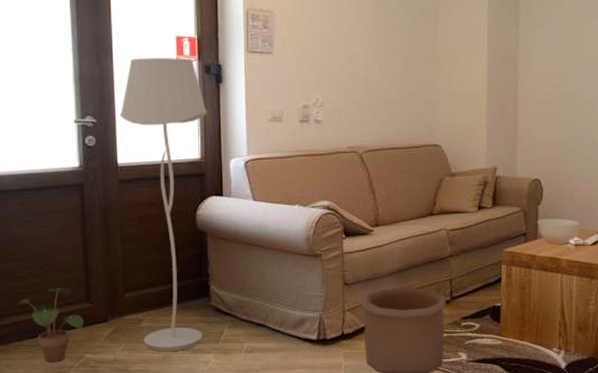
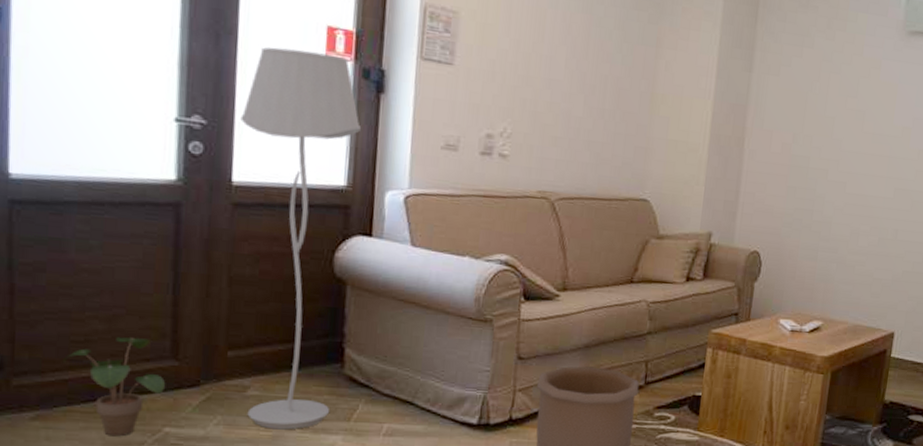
bowl: present [537,218,581,245] -> none [751,297,799,330]

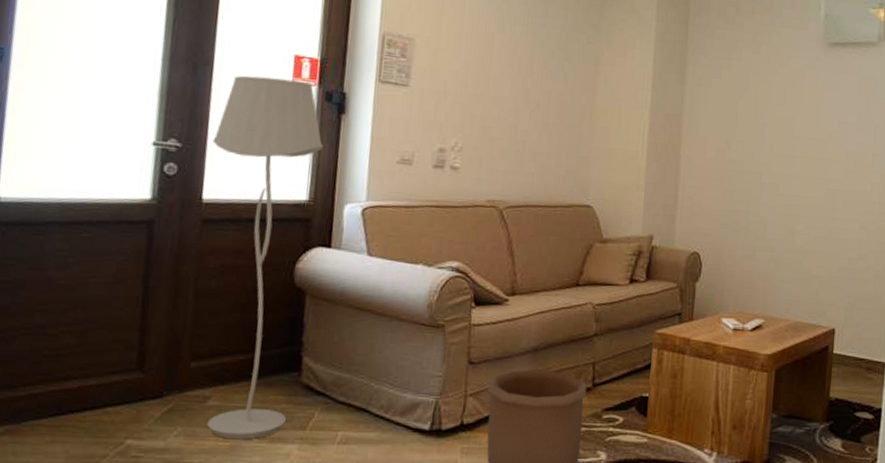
potted plant: present [62,336,166,437] -> none [34,350,131,450]

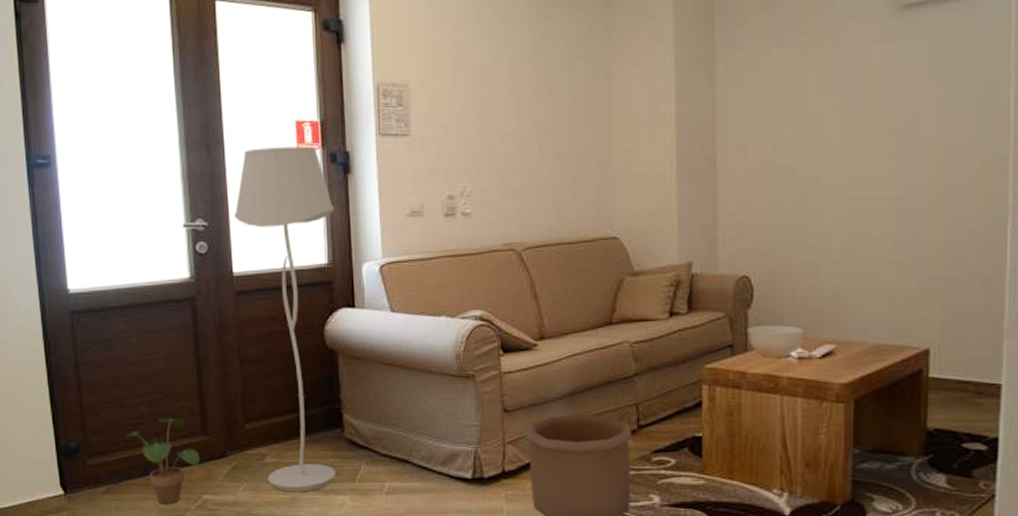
potted plant: none [34,350,131,450] -> present [121,417,200,505]
bowl: none [693,297,741,328] -> present [747,324,805,358]

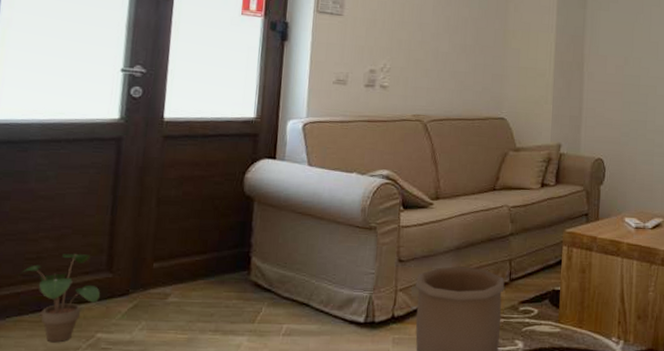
floor lamp: present [234,146,337,492] -> none [167,9,269,333]
bowl: present [747,324,805,358] -> none [599,198,641,227]

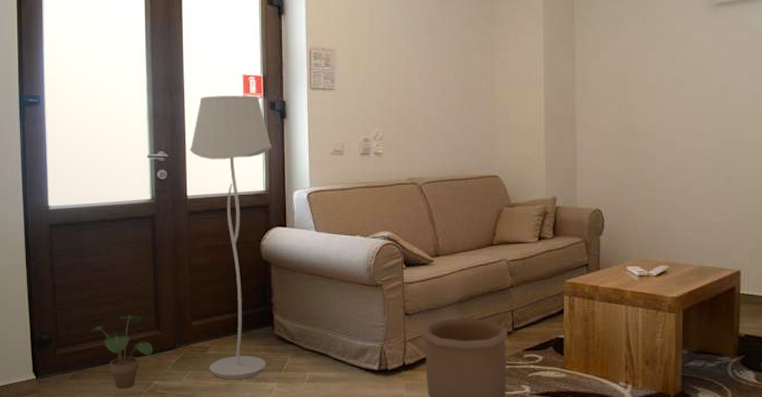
floor lamp: none [167,9,269,333] -> present [190,95,273,380]

